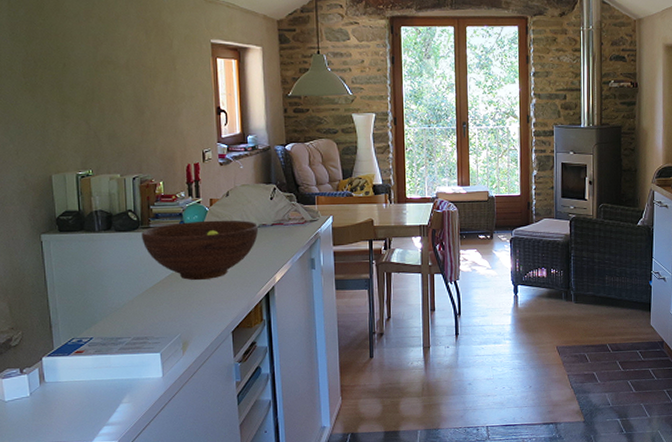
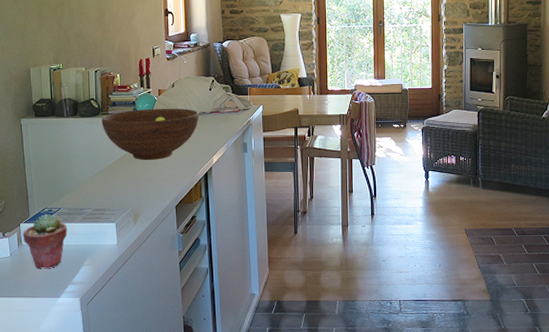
potted succulent: none [45,344,102,409] -> present [23,213,68,269]

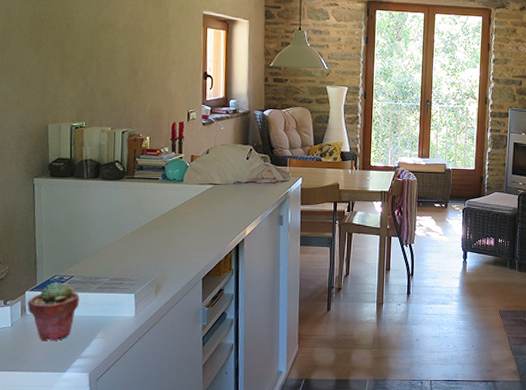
fruit bowl: present [101,108,199,161] -> none [126,174,234,230]

